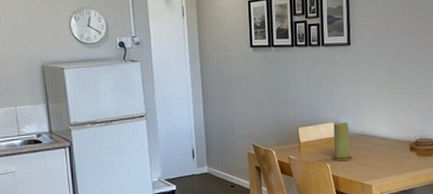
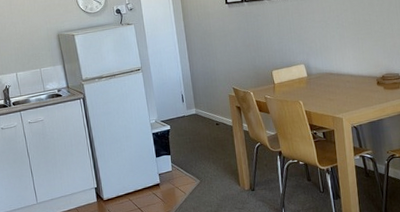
candle: present [332,123,353,161] -> none [304,64,324,98]

